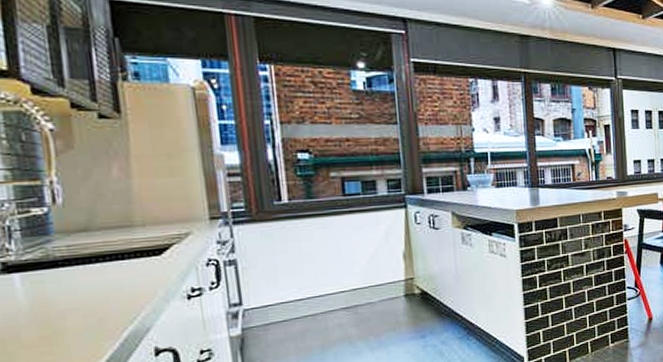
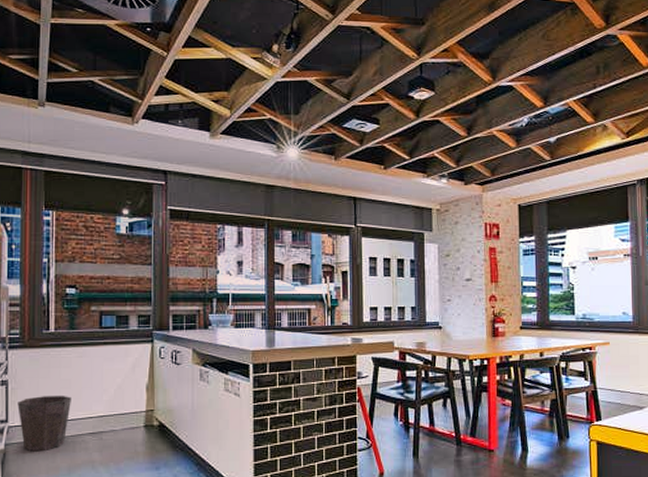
waste bin: none [252,270,318,333] -> present [17,395,71,451]

